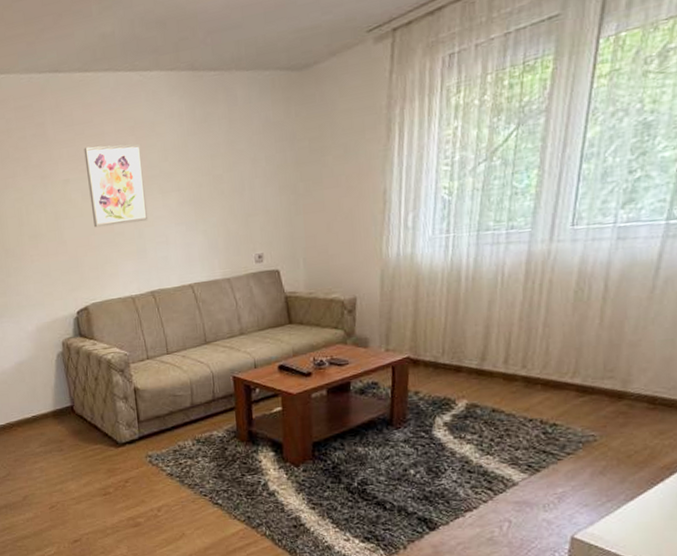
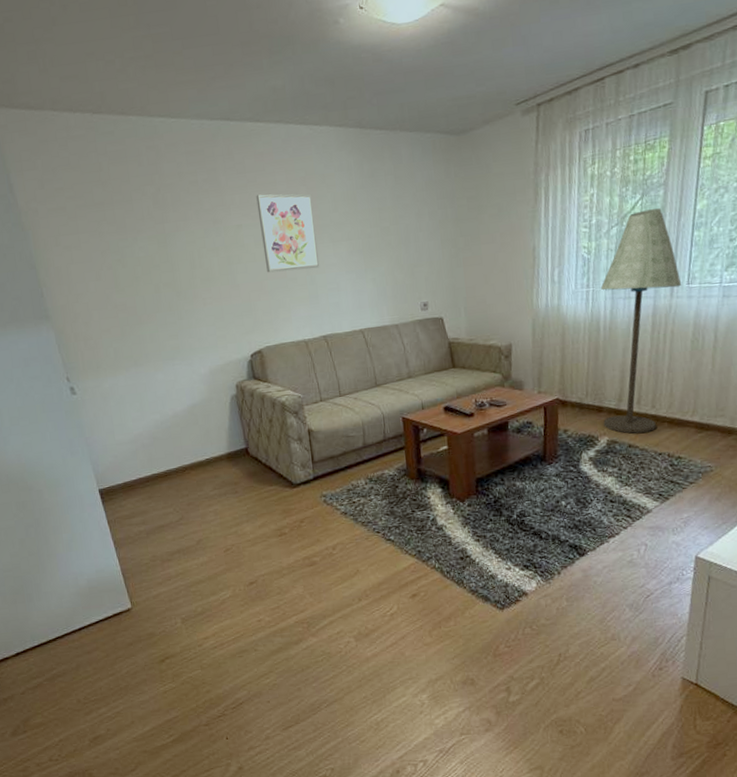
floor lamp: none [462,139,565,397] -> present [600,208,682,434]

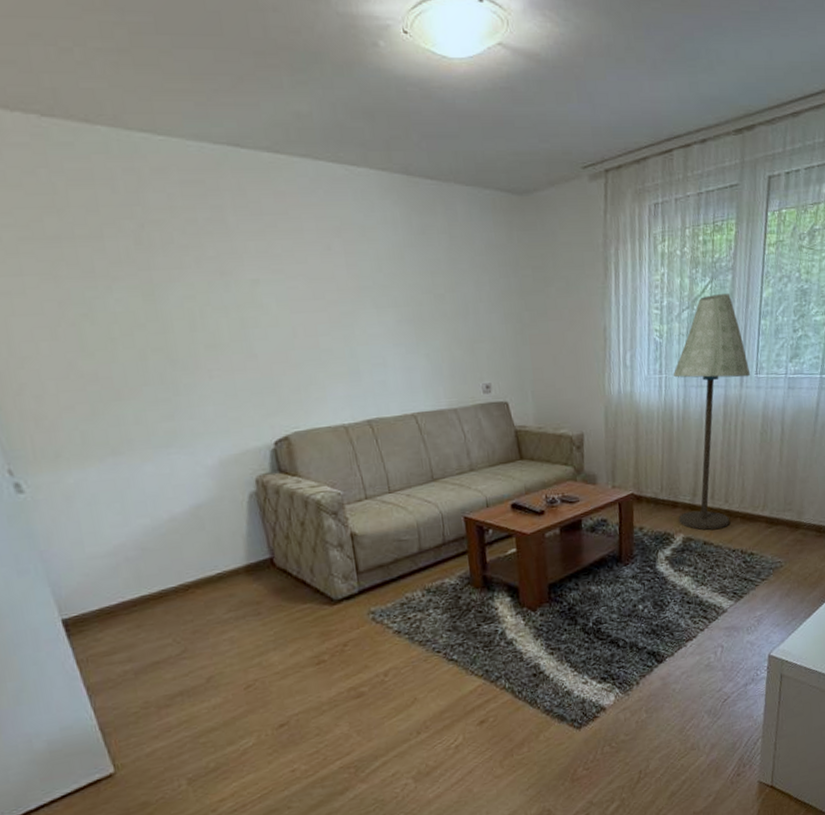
wall art: present [256,193,320,273] -> none [277,243,362,341]

